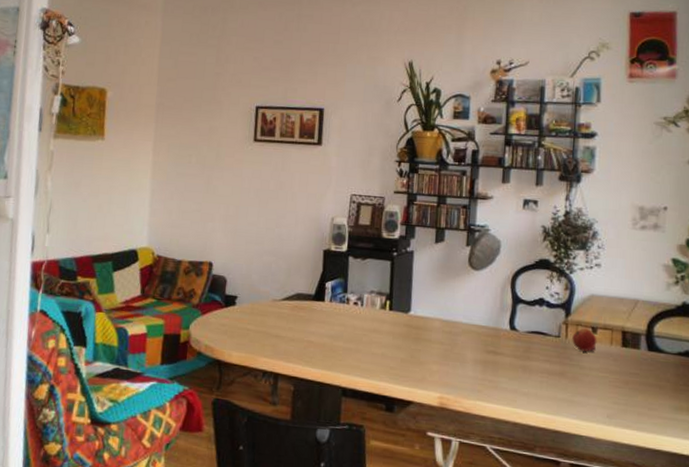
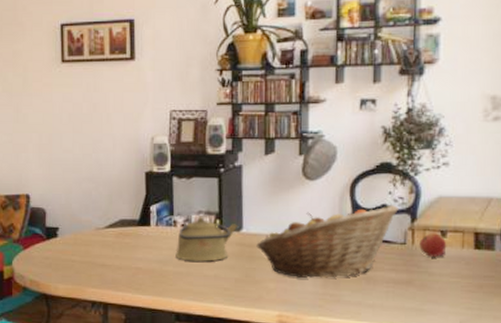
kettle: none [346,295,407,341] -> present [175,216,238,262]
fruit basket: none [422,298,555,364] -> present [256,204,399,278]

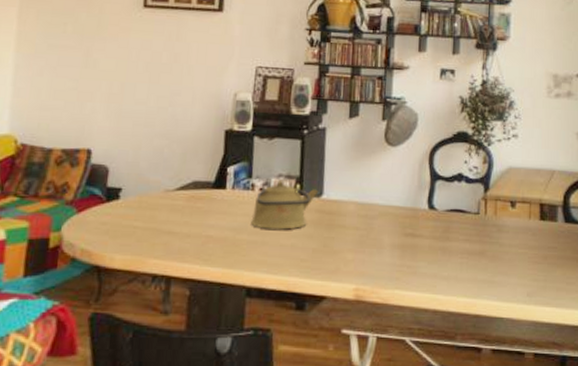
fruit basket: present [256,204,399,278] -> none [336,173,473,249]
fruit: present [419,233,447,257] -> none [491,203,516,228]

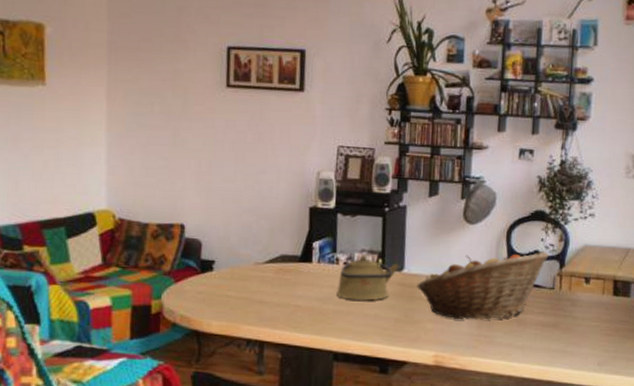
fruit basket: none [336,173,473,249] -> present [417,250,549,320]

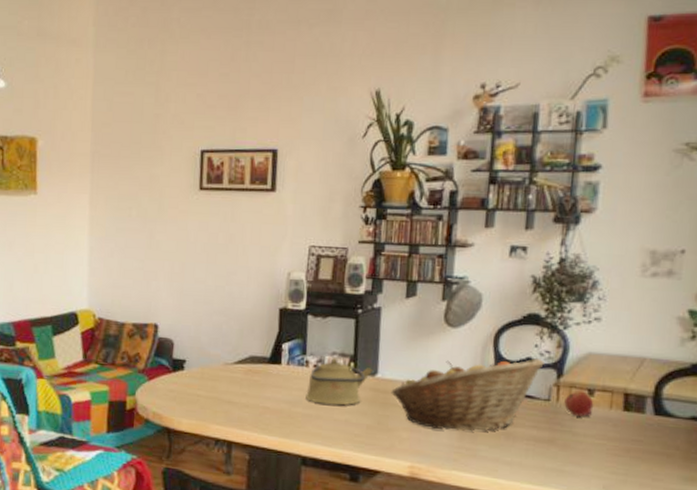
fruit: none [566,279,590,302] -> present [564,391,594,417]

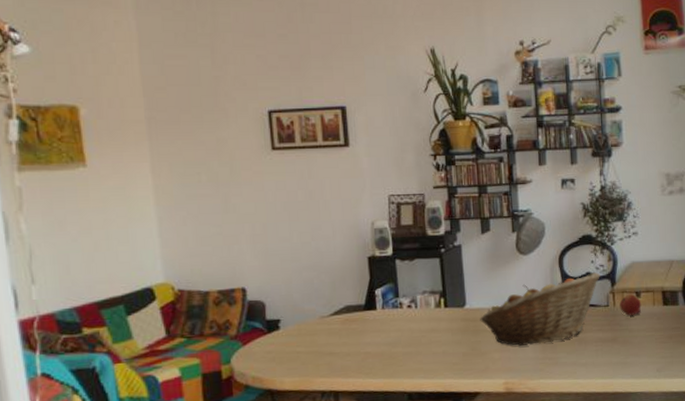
kettle: present [306,357,373,406] -> none [404,295,462,341]

